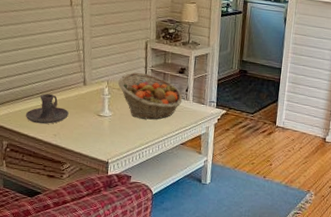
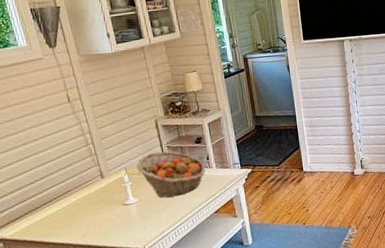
candle holder: present [25,93,69,125] -> none [47,195,93,229]

